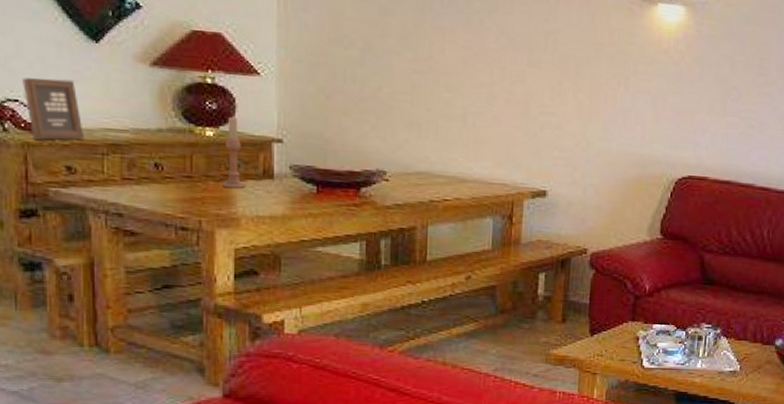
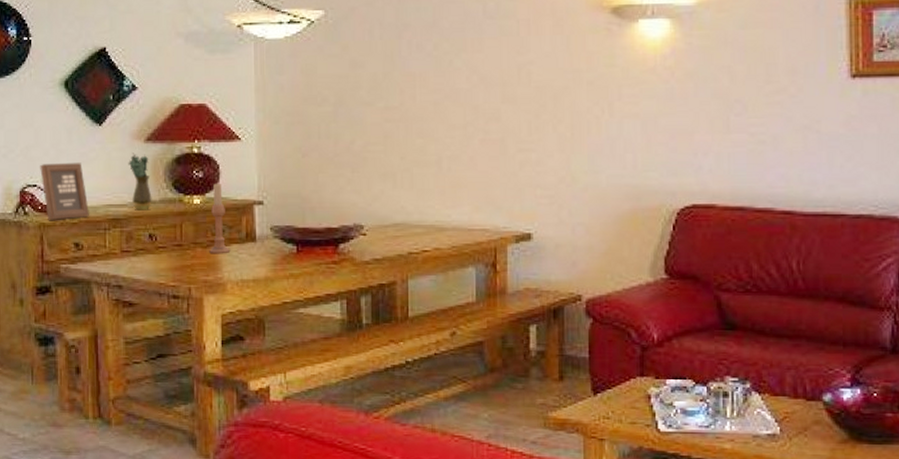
vase: none [130,76,158,140] -> present [128,153,152,212]

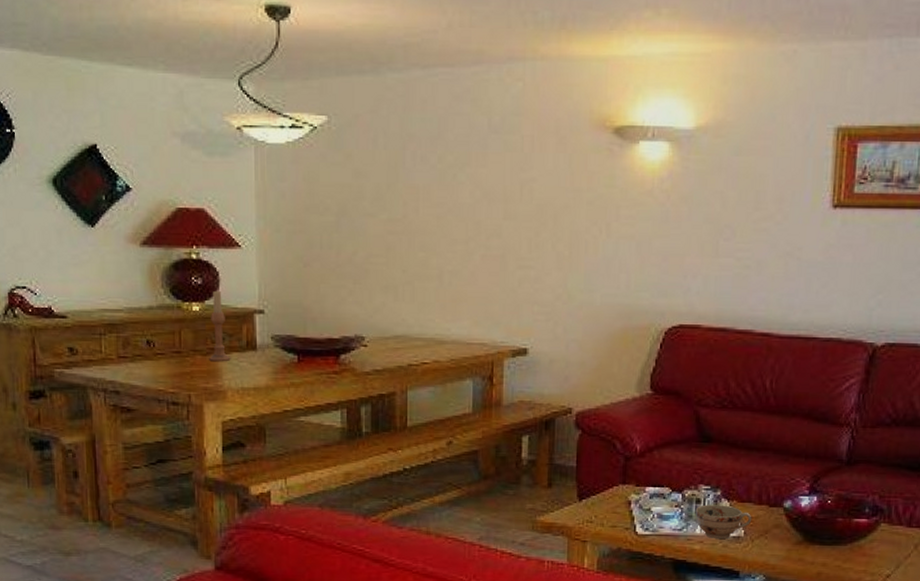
picture frame: present [40,162,89,220] -> none [29,264,83,324]
vase: present [128,153,152,212] -> none [123,256,149,318]
teacup: none [724,398,788,437] -> present [696,504,752,539]

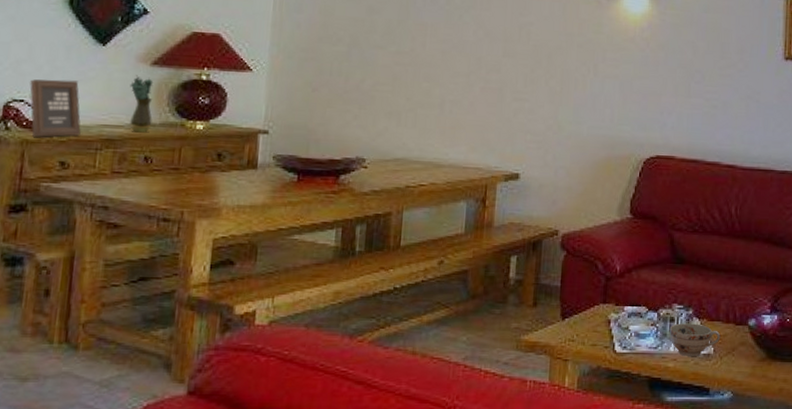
picture frame: none [29,264,83,324] -> present [30,79,81,137]
vase: none [123,256,149,318] -> present [130,75,154,134]
candlestick: present [209,291,231,362] -> none [207,111,230,180]

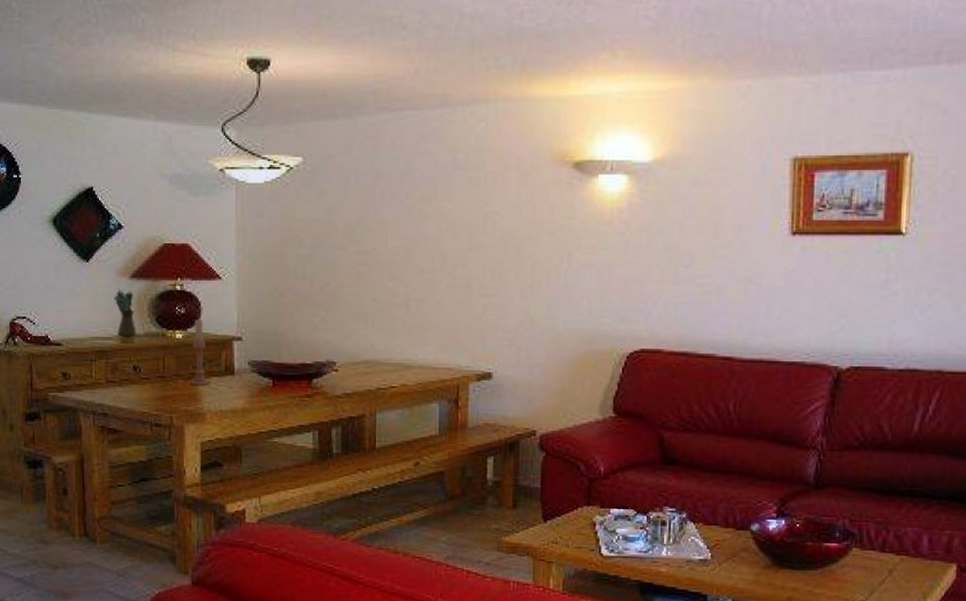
picture frame: present [30,79,81,137] -> none [29,296,76,351]
candlestick: none [207,111,230,180] -> present [190,320,211,386]
teacup: present [670,323,721,356] -> none [661,527,719,561]

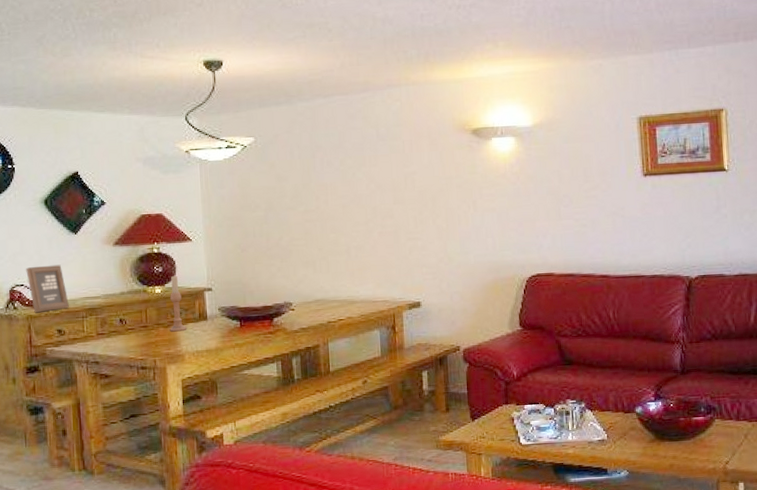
picture frame: none [29,296,76,351] -> present [26,264,69,312]
vase: present [114,288,136,345] -> none [100,255,121,302]

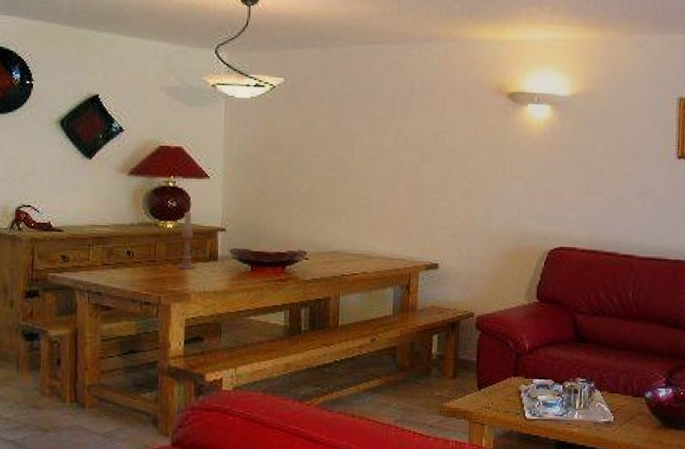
picture frame: present [26,264,69,312] -> none [35,188,76,236]

